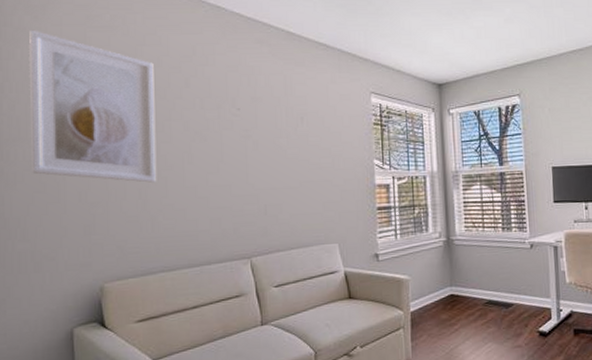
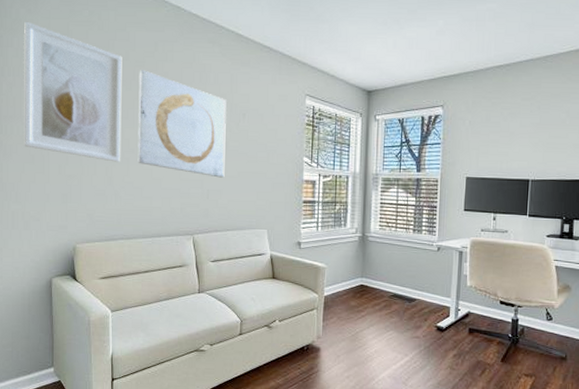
wall art: none [174,76,284,190] -> present [137,70,227,178]

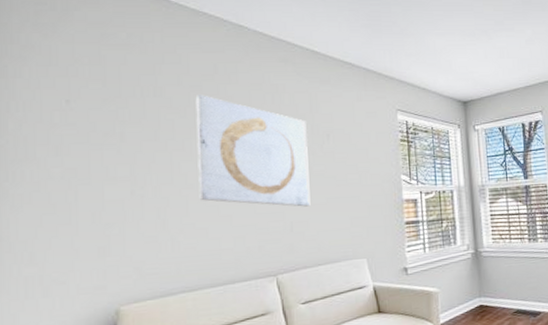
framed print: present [24,21,122,162] -> none [38,47,177,202]

